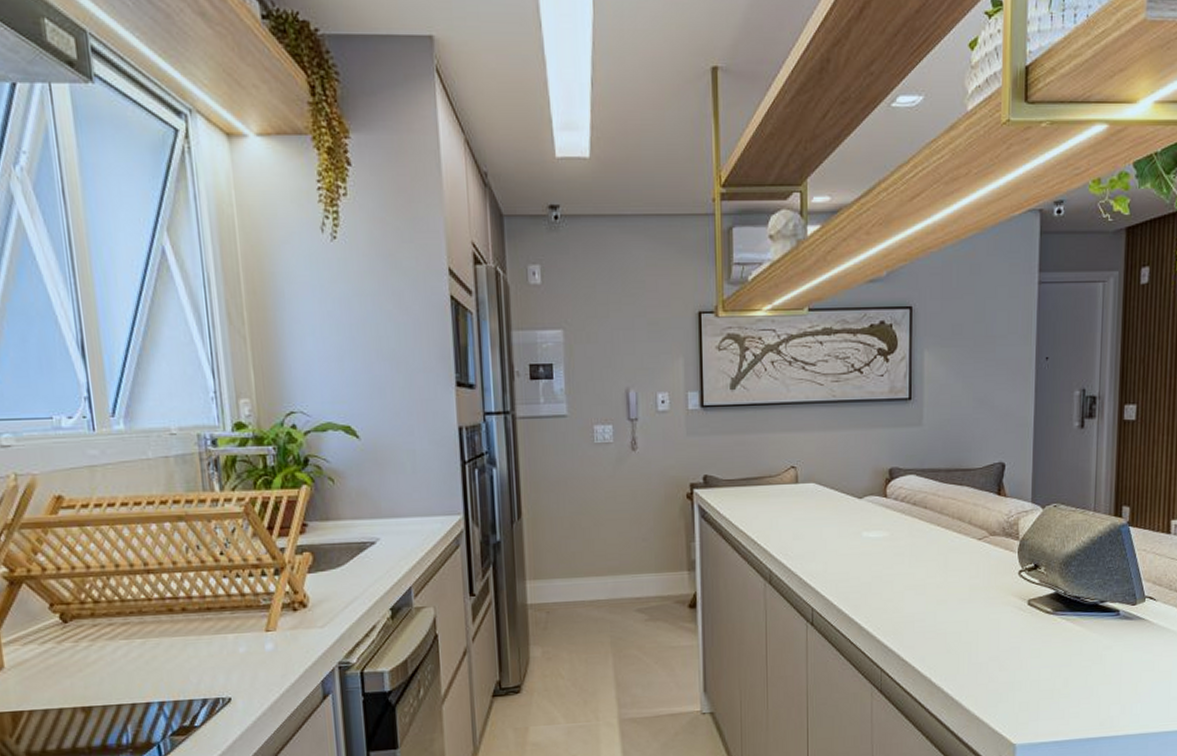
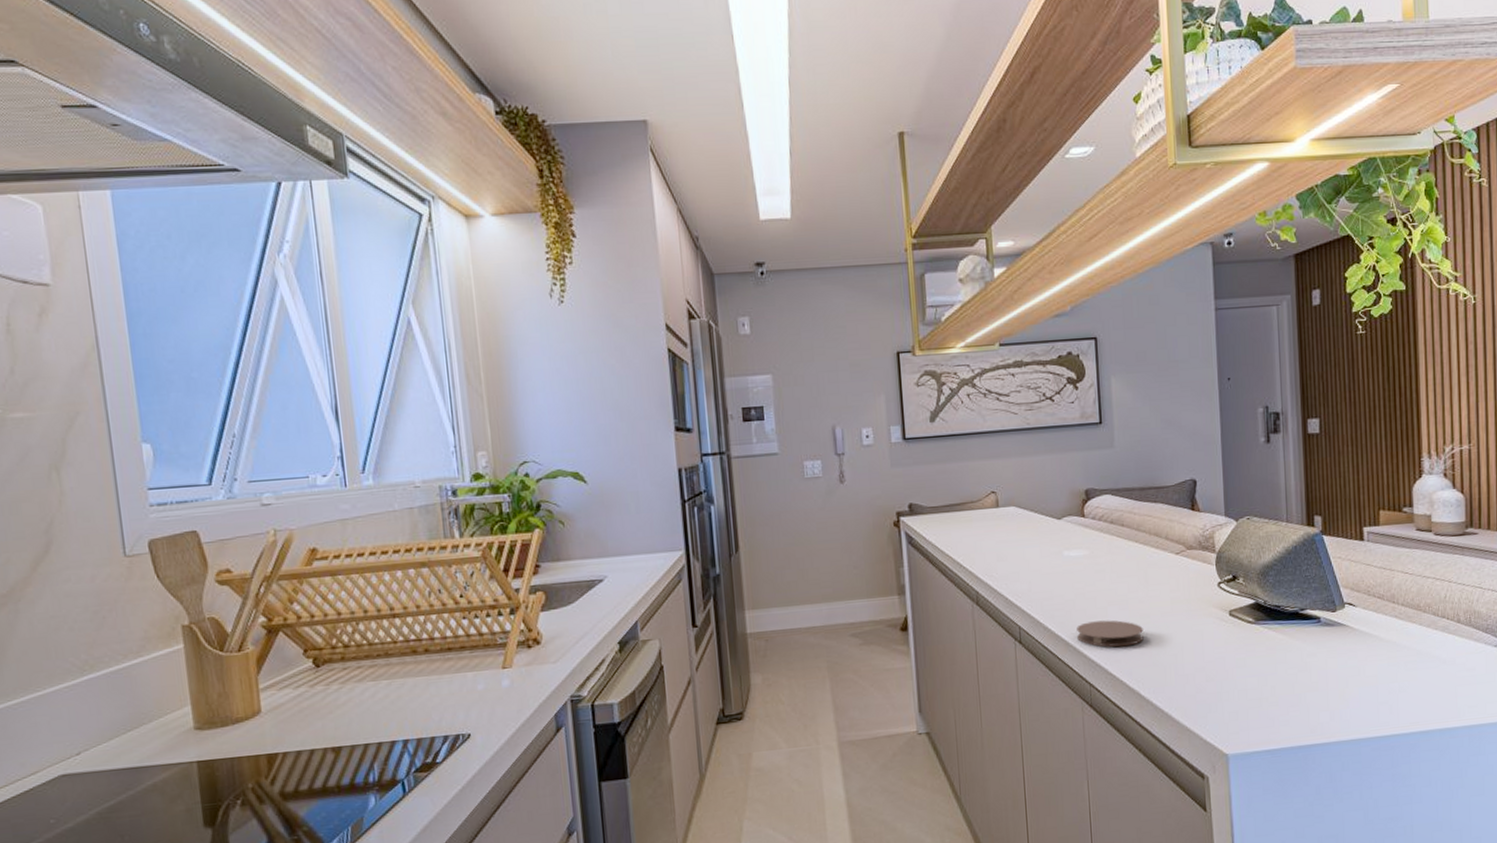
coaster: none [871,605,939,633] -> present [1077,620,1144,647]

